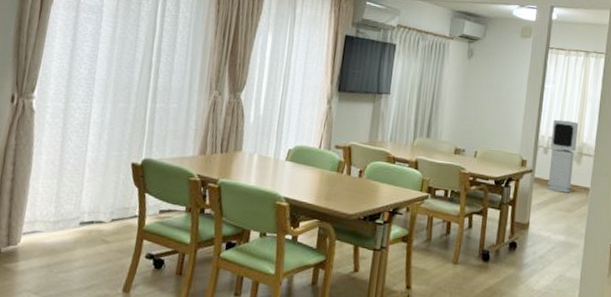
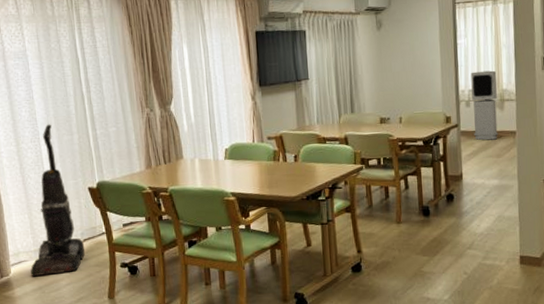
vacuum cleaner: none [42,87,112,254] -> present [30,124,85,276]

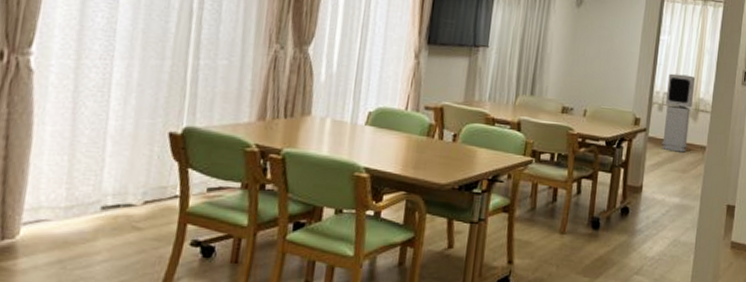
vacuum cleaner: present [30,124,85,276] -> none [50,39,145,244]

